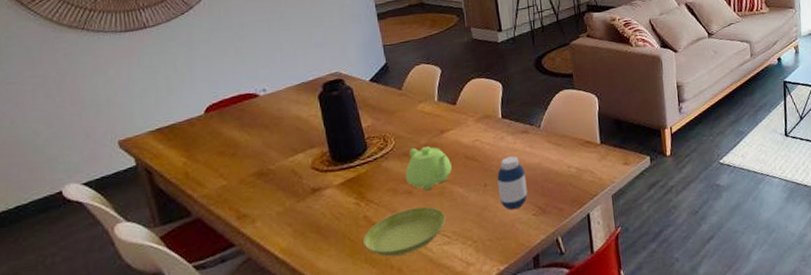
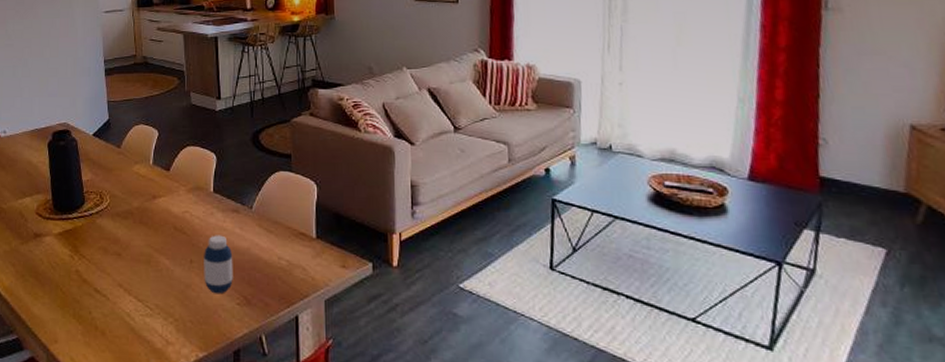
saucer: present [363,206,446,257] -> none [73,271,150,318]
teapot: present [405,146,452,191] -> none [116,210,160,256]

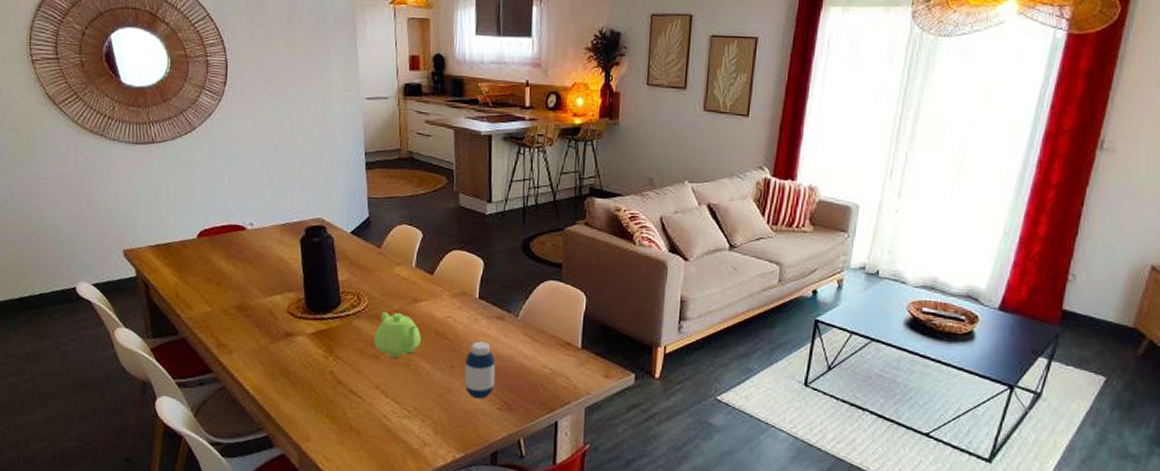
teapot: none [116,210,160,256] -> present [373,312,421,359]

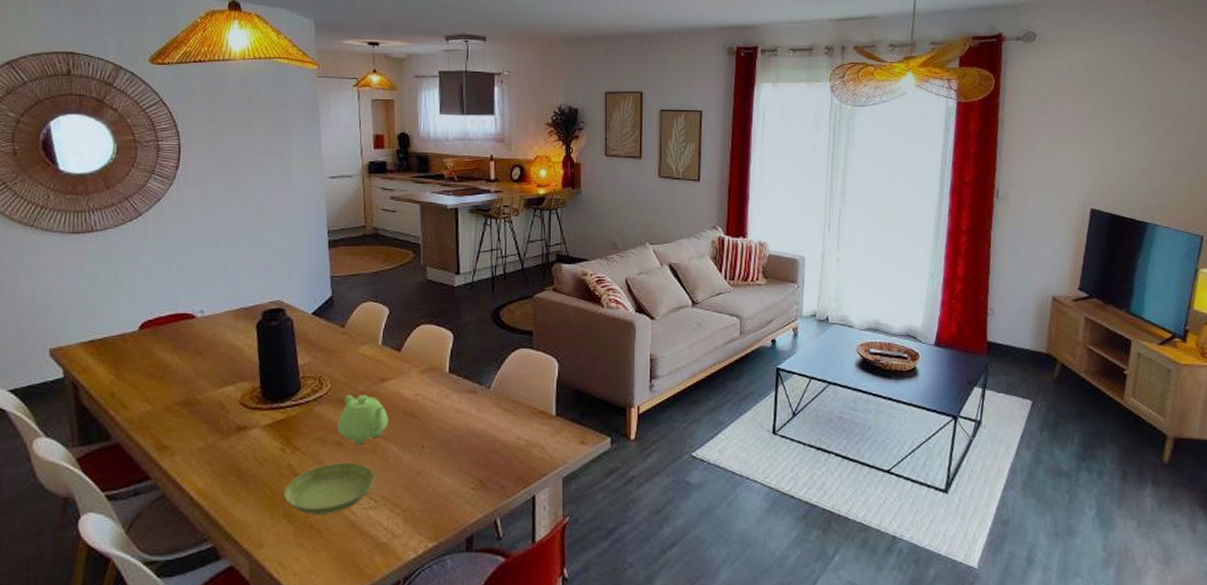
saucer: none [327,373,409,419] -> present [284,462,375,515]
medicine bottle: present [464,341,496,399] -> none [436,417,468,480]

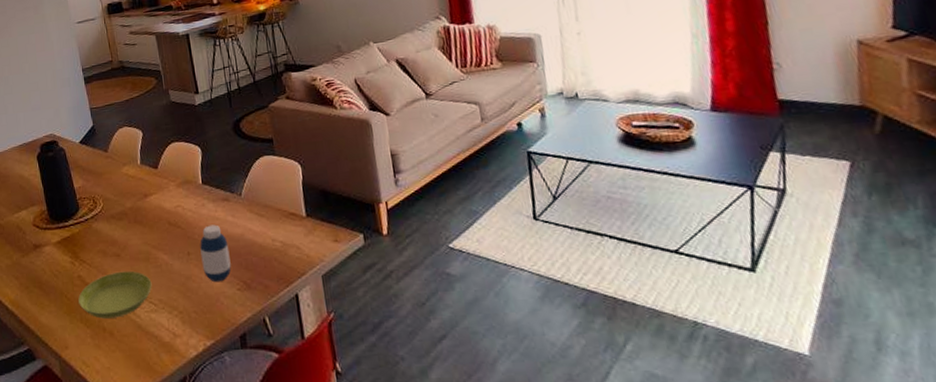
teapot: present [336,395,388,445] -> none [113,210,156,256]
medicine bottle: none [436,417,468,480] -> present [200,224,231,283]

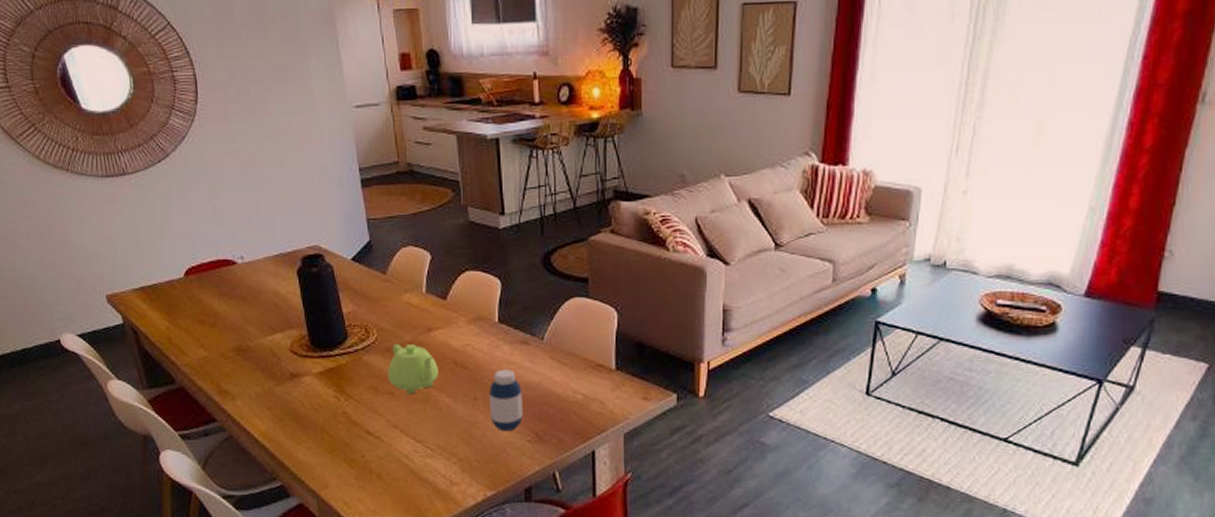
saucer: present [78,270,152,319] -> none [342,411,430,460]
teapot: none [113,210,156,256] -> present [387,344,438,395]

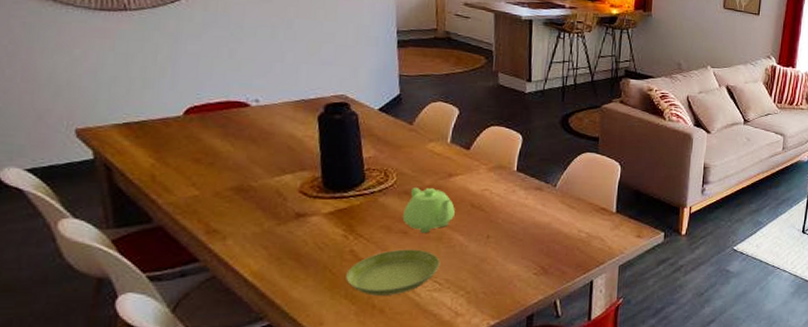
saucer: none [342,411,430,460] -> present [346,249,441,296]
medicine bottle: present [489,369,523,432] -> none [500,211,533,266]

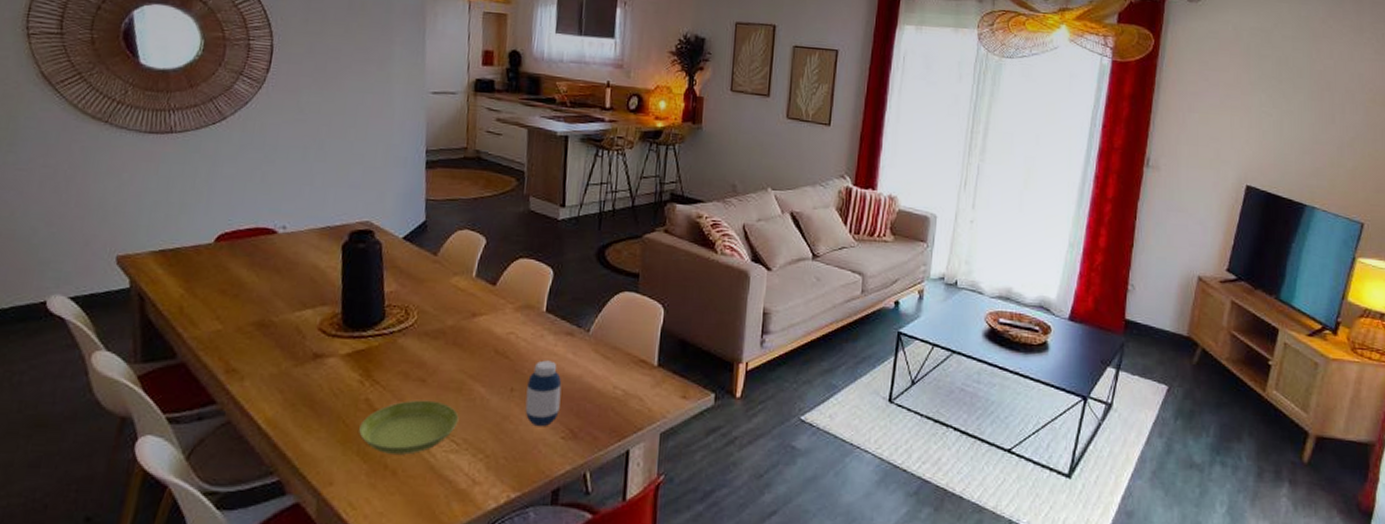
teapot: present [402,188,455,234] -> none [421,328,477,383]
medicine bottle: none [500,211,533,266] -> present [525,360,562,427]

